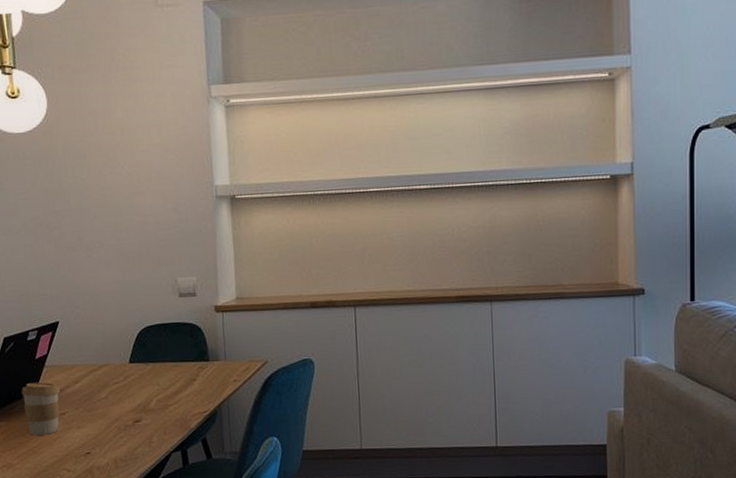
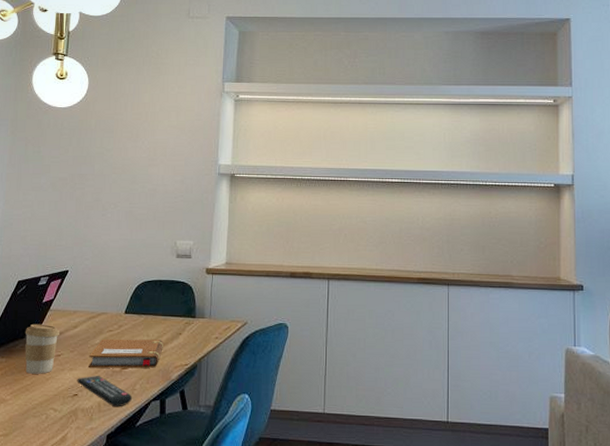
remote control: none [87,431,150,462] -> present [77,376,132,407]
notebook: none [96,388,178,425] -> present [88,338,163,369]

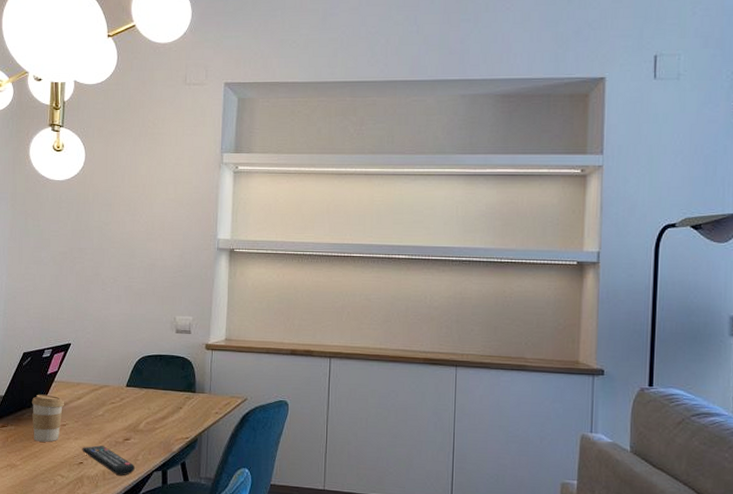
notebook: present [88,338,163,369] -> none [93,410,164,440]

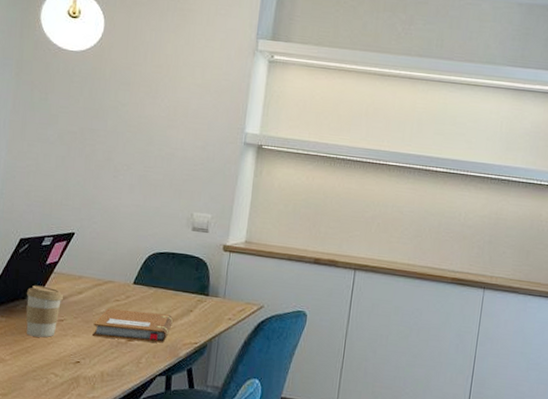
remote control: present [82,445,135,476] -> none [79,344,137,379]
notebook: none [93,410,164,440] -> present [92,308,173,343]

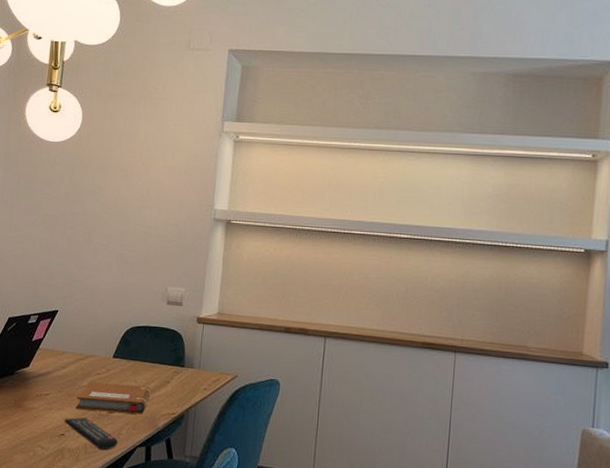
coffee cup: present [25,285,63,338] -> none [14,361,48,412]
remote control: none [79,344,137,379] -> present [64,417,118,450]

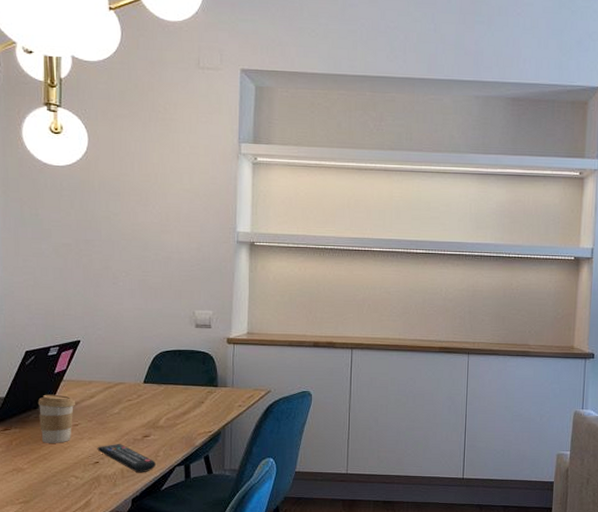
coffee cup: none [14,361,48,412] -> present [37,394,75,443]
notebook: present [76,381,151,415] -> none [108,408,186,437]

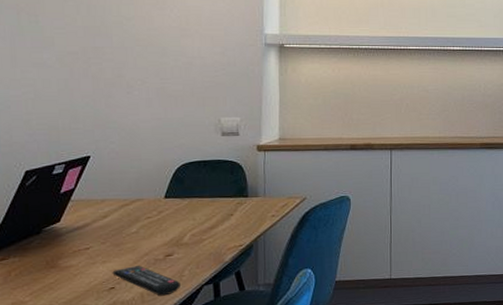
coffee cup: present [37,394,75,443] -> none [40,216,86,271]

